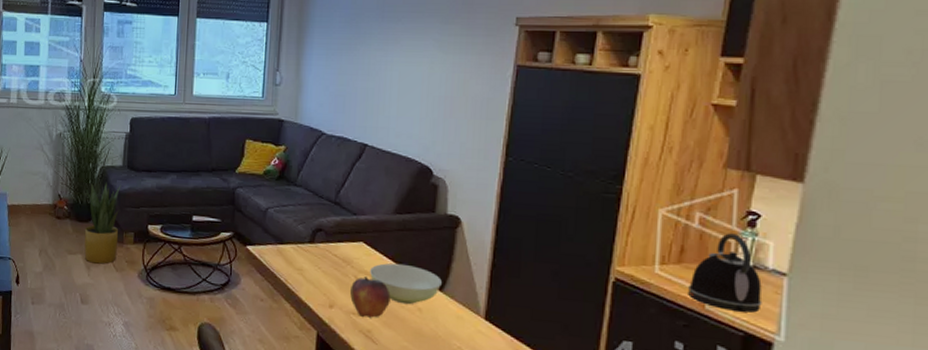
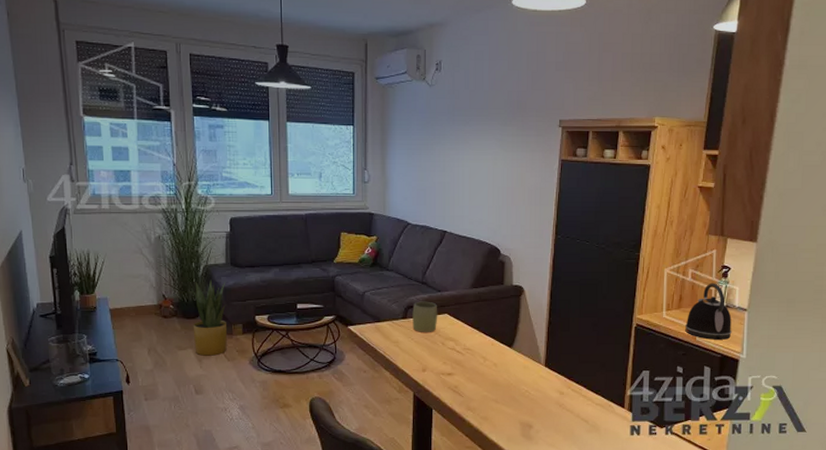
mug: none [320,224,352,262] -> present [412,301,438,332]
fruit: present [349,275,391,318] -> none [438,341,472,376]
bowl: present [369,263,442,305] -> none [453,329,511,362]

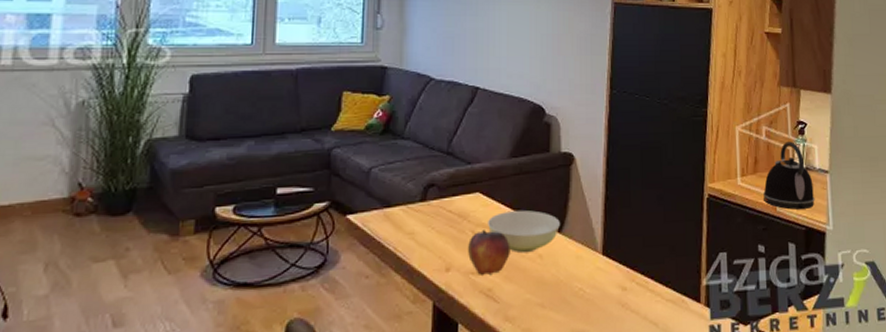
planter: present [190,279,228,356] -> none [118,159,177,269]
mug: present [412,301,438,332] -> none [433,177,467,219]
fruit: none [438,341,472,376] -> present [467,228,510,275]
bowl: none [453,329,511,362] -> present [487,210,560,253]

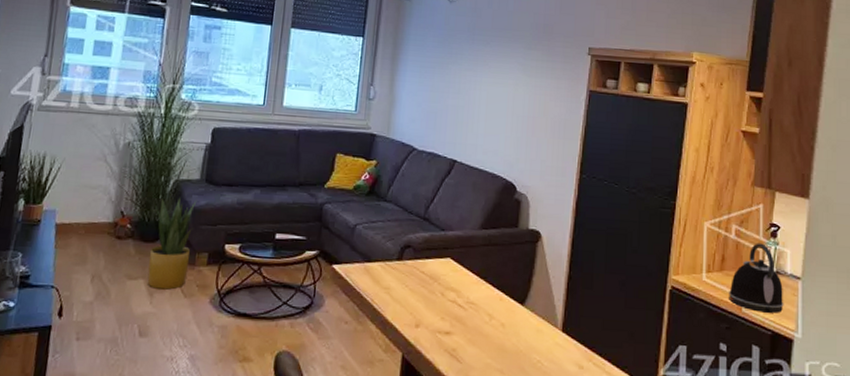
planter: none [118,159,177,269] -> present [147,197,197,290]
fruit: present [467,228,510,275] -> none [436,292,476,336]
bowl: present [487,210,560,253] -> none [455,278,523,320]

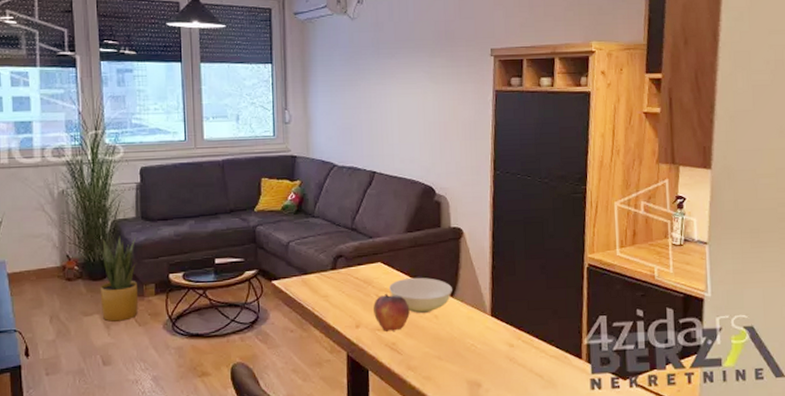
fruit: none [436,292,476,336] -> present [372,293,410,331]
bowl: none [455,278,523,320] -> present [388,277,452,314]
kettle: present [729,243,784,313] -> none [642,215,694,278]

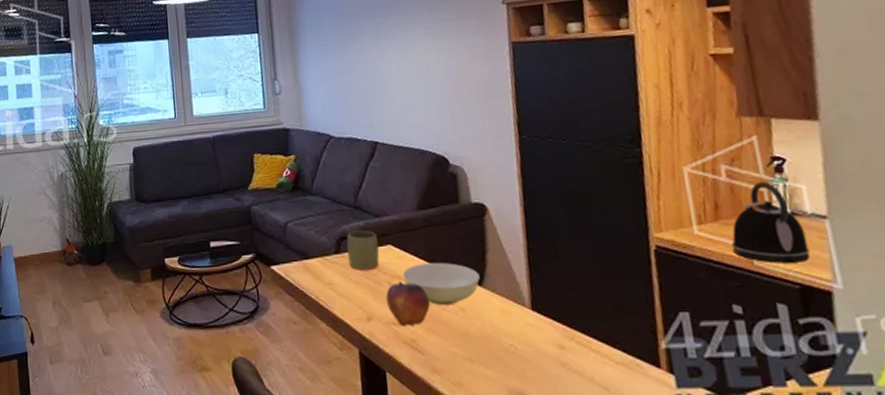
planter: present [97,236,139,322] -> none [94,218,136,309]
mug: none [342,249,371,284] -> present [346,230,380,270]
kettle: none [642,215,694,278] -> present [732,181,811,263]

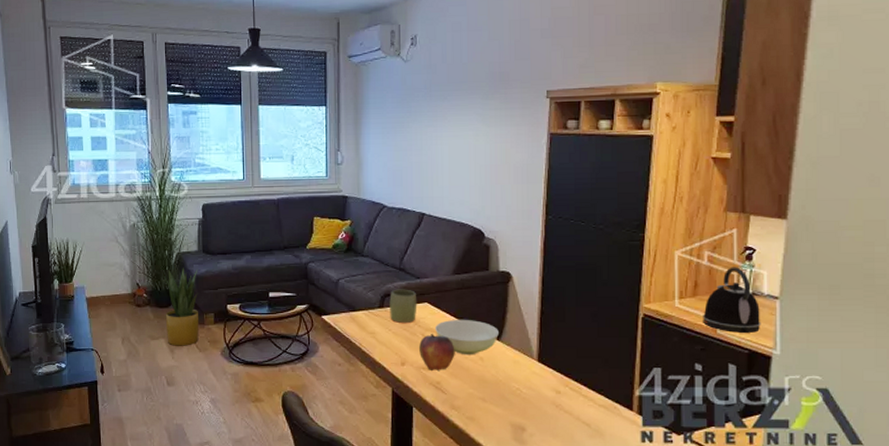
planter: none [94,218,136,309] -> present [163,267,200,346]

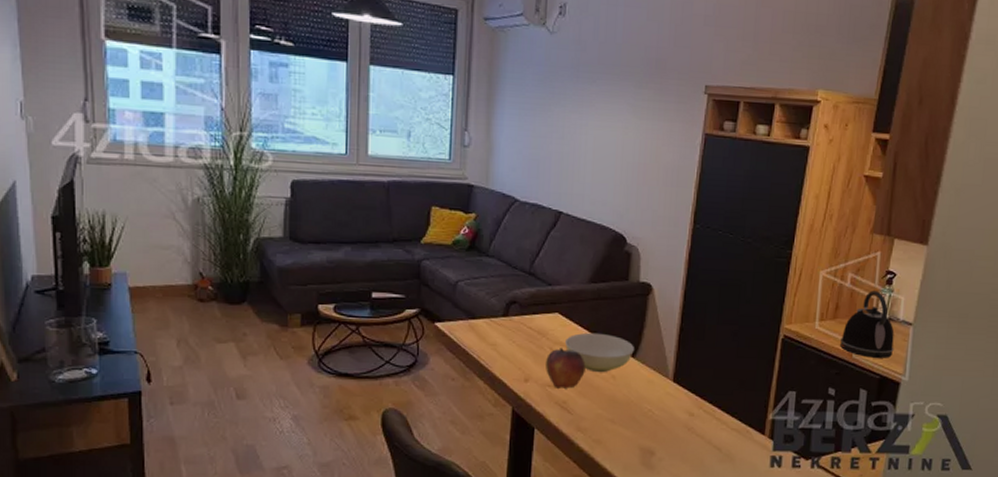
planter: present [163,267,200,346] -> none [236,256,283,352]
mug: present [390,289,417,323] -> none [515,296,547,335]

